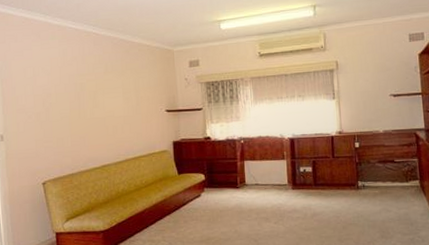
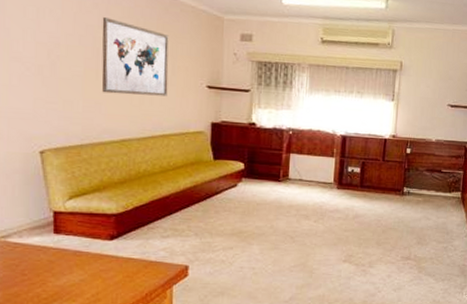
wall art: none [80,66,135,128] -> present [101,16,169,97]

